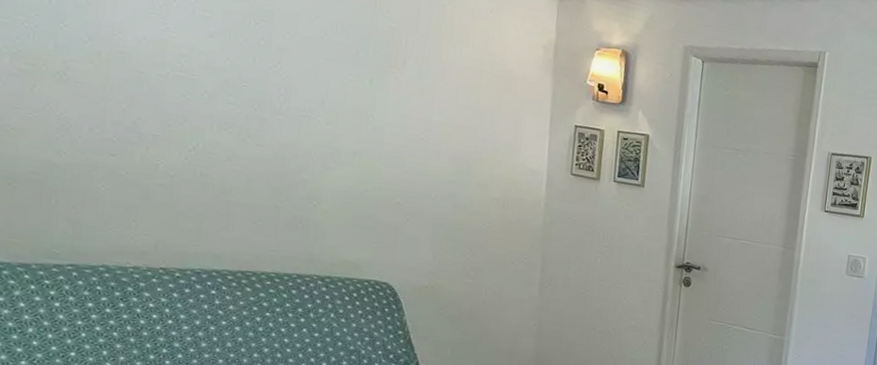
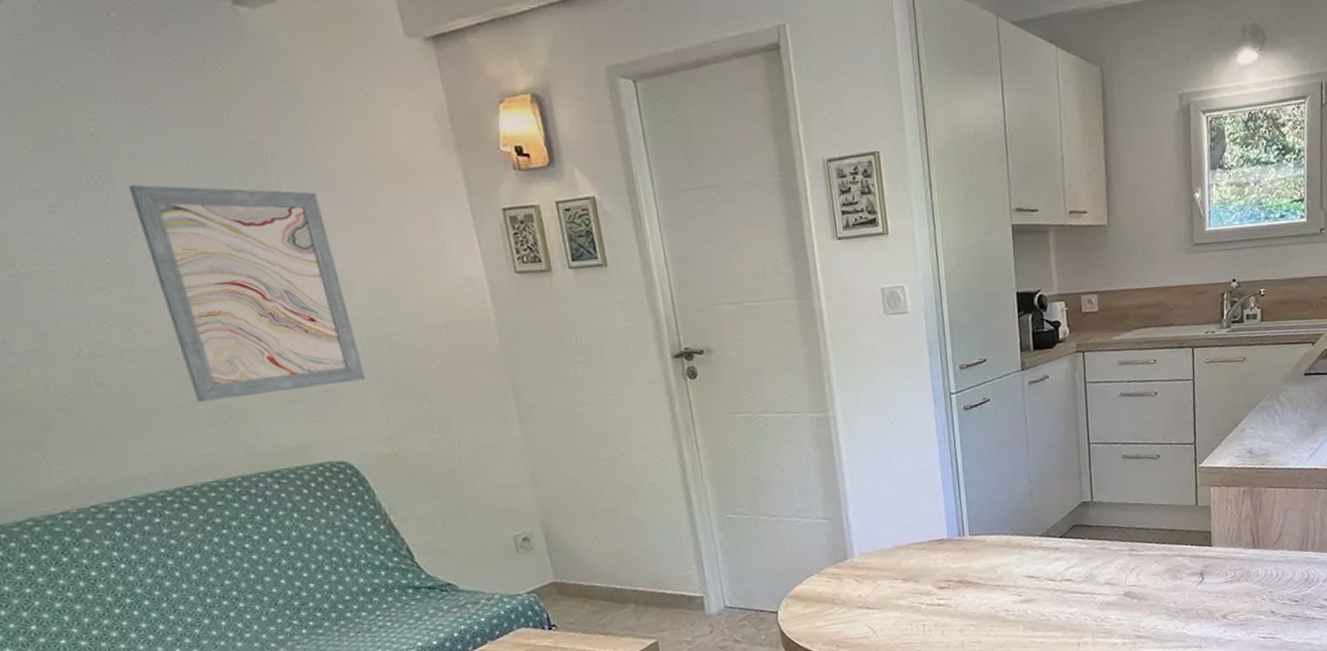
wall art: none [280,34,432,225] -> present [128,185,366,402]

